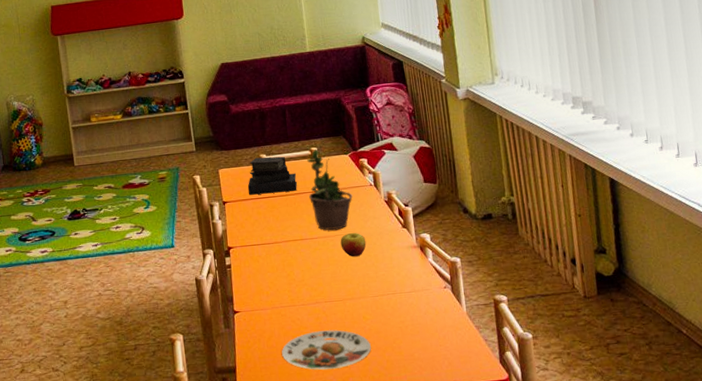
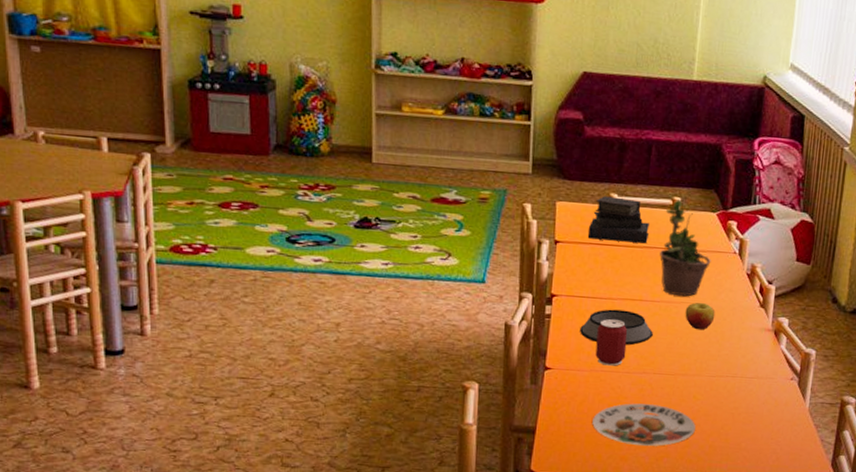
bowl: none [256,250,318,282] -> present [580,309,653,346]
can: none [270,260,299,302] -> present [595,319,628,366]

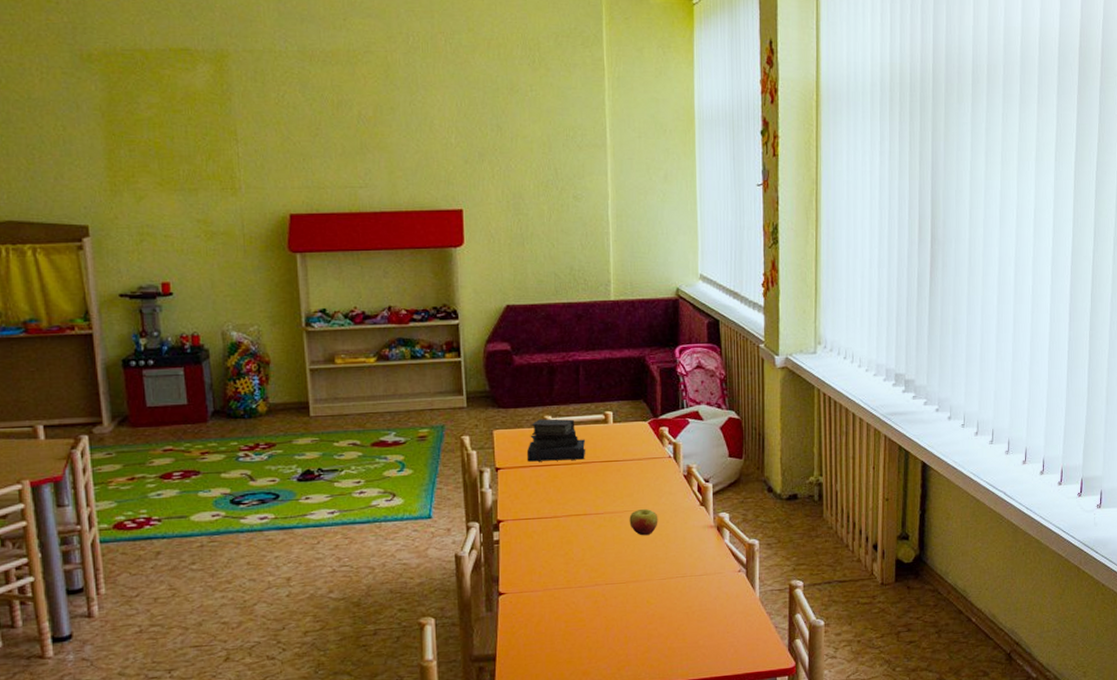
bowl: present [580,309,653,346] -> none [529,526,601,561]
plate: present [592,403,696,447] -> none [551,614,652,659]
can: present [595,319,628,366] -> none [546,536,577,583]
potted plant: present [660,199,711,297] -> none [598,412,648,506]

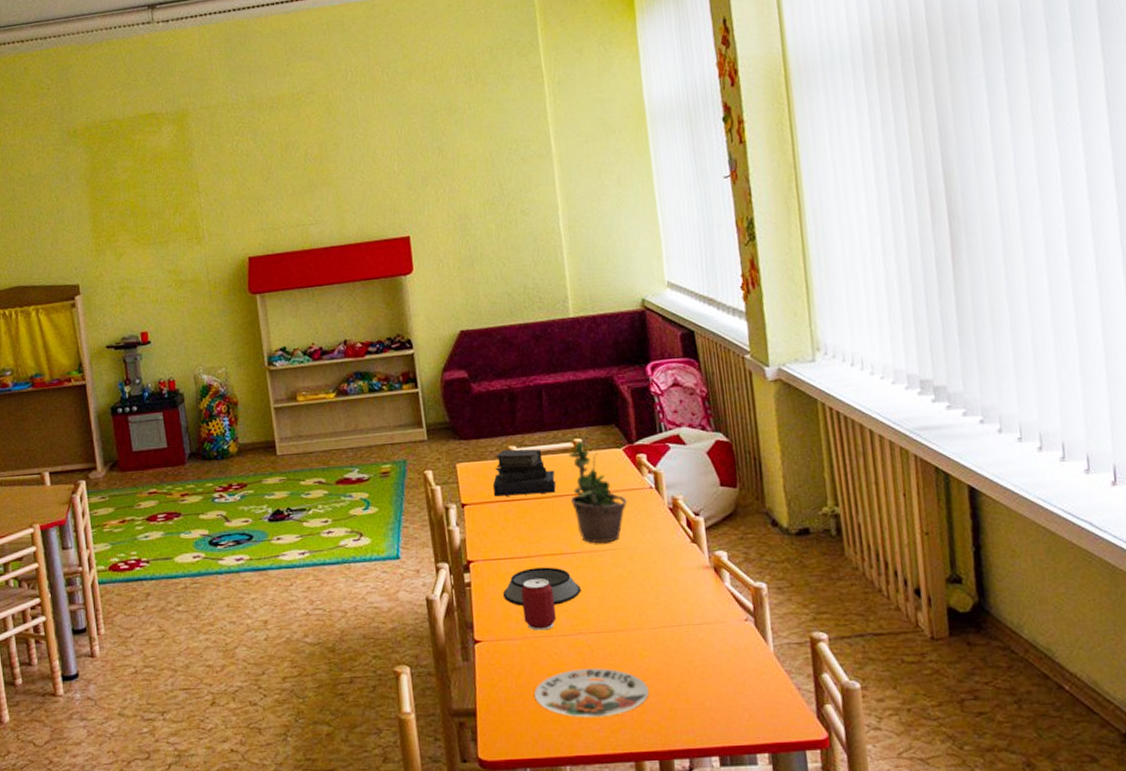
bowl: none [529,526,601,561] -> present [503,567,581,606]
can: none [546,536,577,583] -> present [521,579,557,631]
plate: none [551,614,652,659] -> present [534,668,649,718]
potted plant: none [598,412,648,506] -> present [569,440,627,544]
apple: present [629,509,658,536] -> none [610,547,644,578]

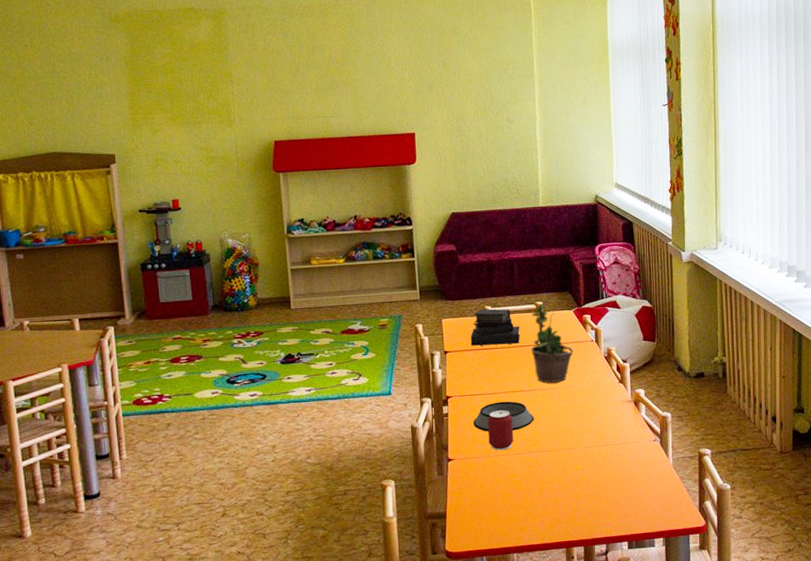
plate: present [534,668,649,718] -> none [493,478,580,517]

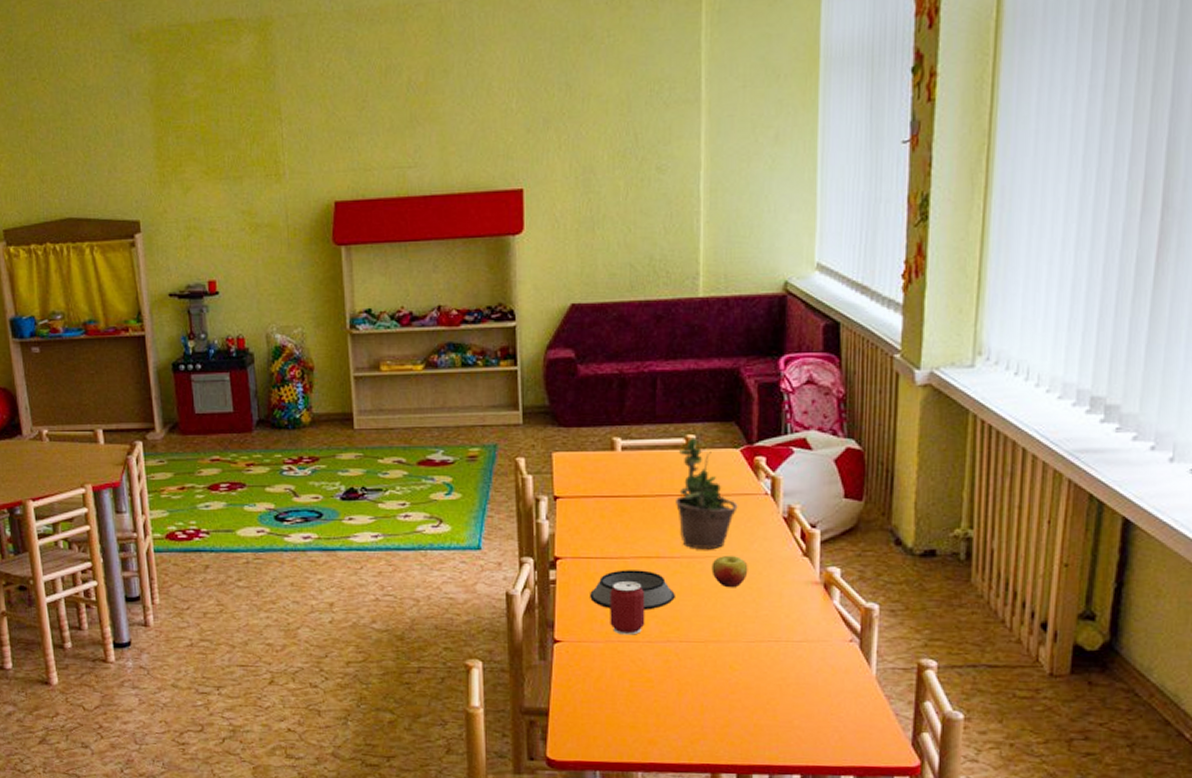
diary: present [470,308,521,346] -> none [590,441,662,492]
apple: none [558,386,583,410] -> present [711,556,748,588]

